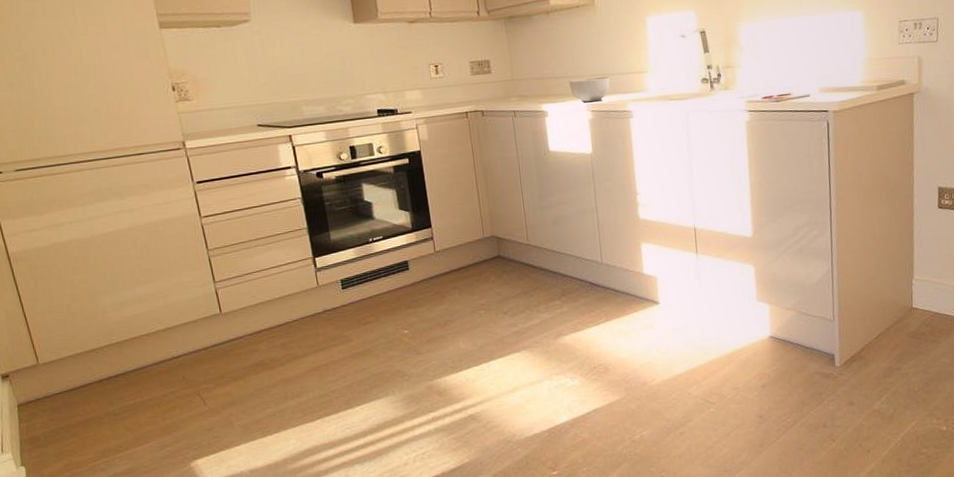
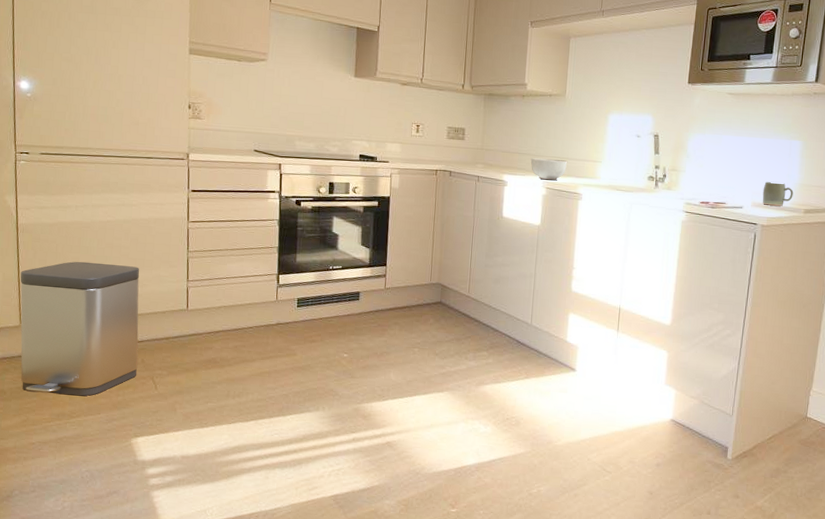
pedal bin: none [24,277,180,433] -> present [20,261,140,396]
mug: none [828,61,863,89] -> present [762,182,794,206]

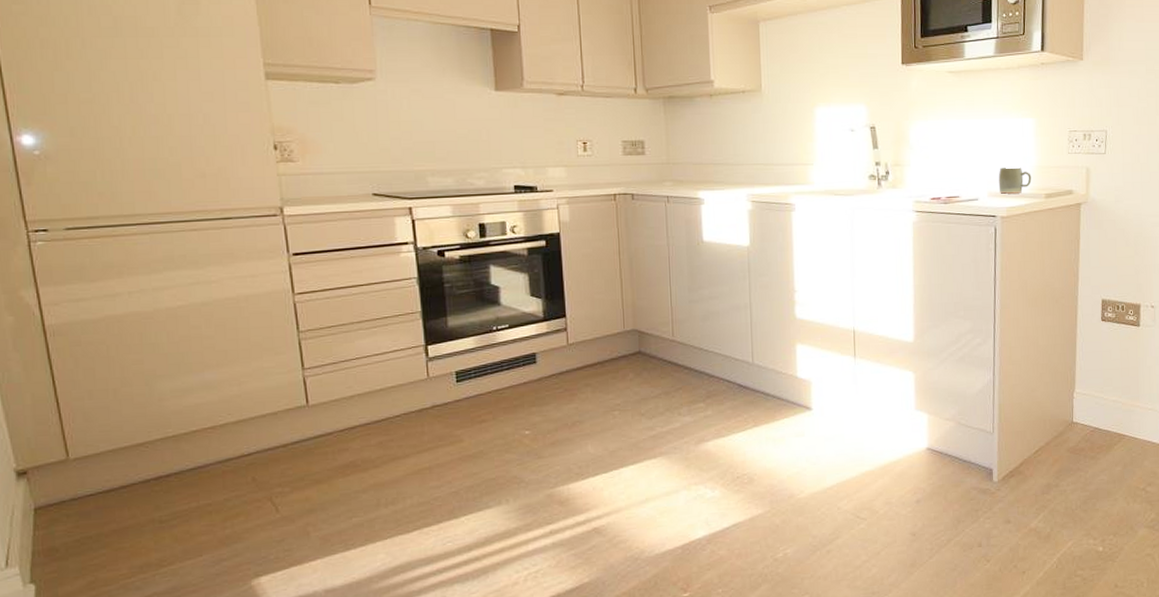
pedal bin: present [20,261,140,396] -> none [58,360,248,543]
bowl: present [530,158,568,181] -> none [729,167,774,192]

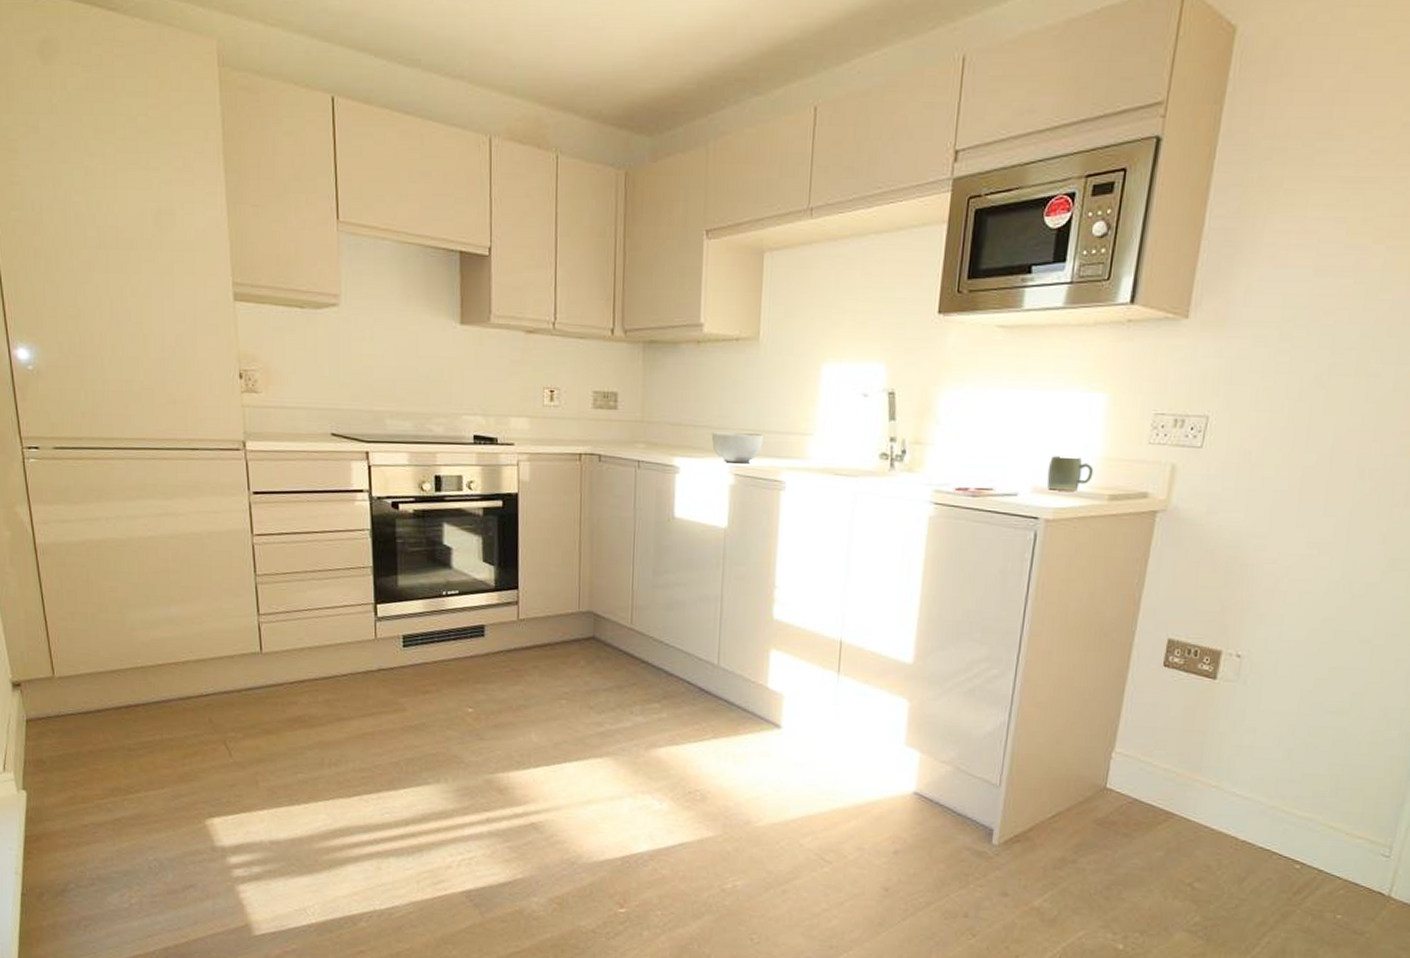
bowl: none [729,167,774,192] -> present [711,432,765,464]

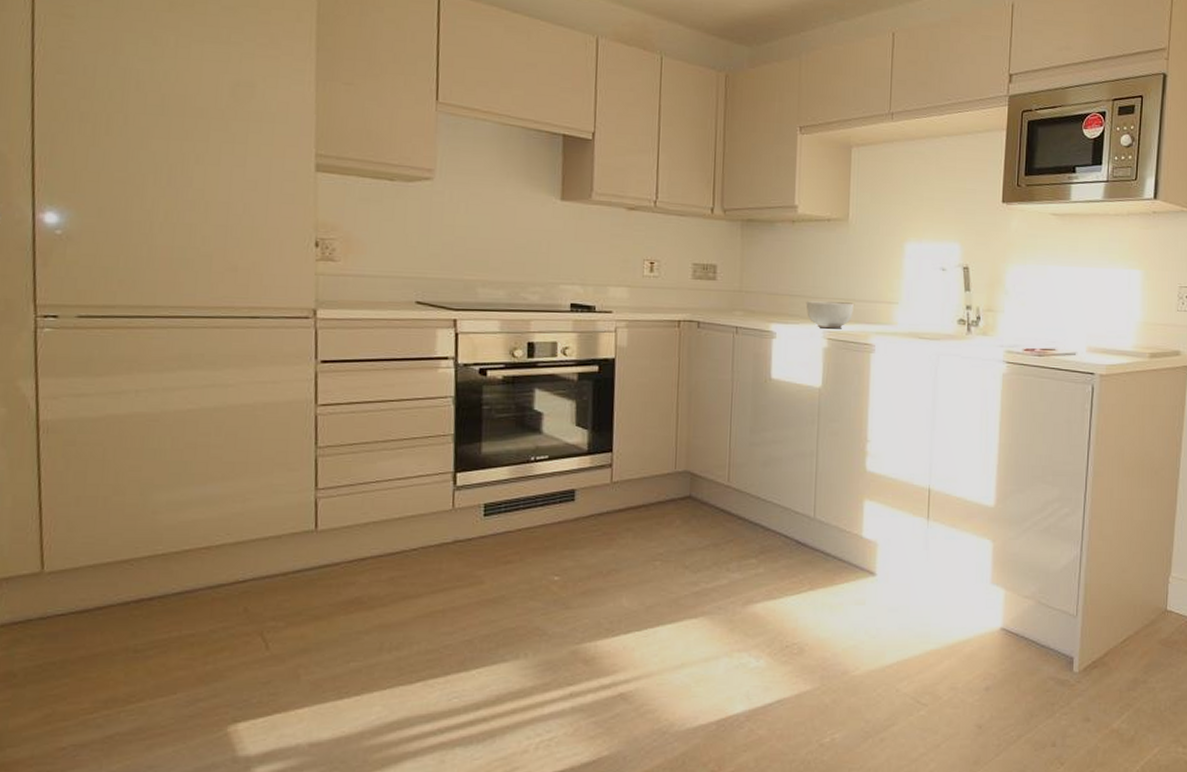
mug: present [1046,456,1094,491] -> none [1099,321,1136,351]

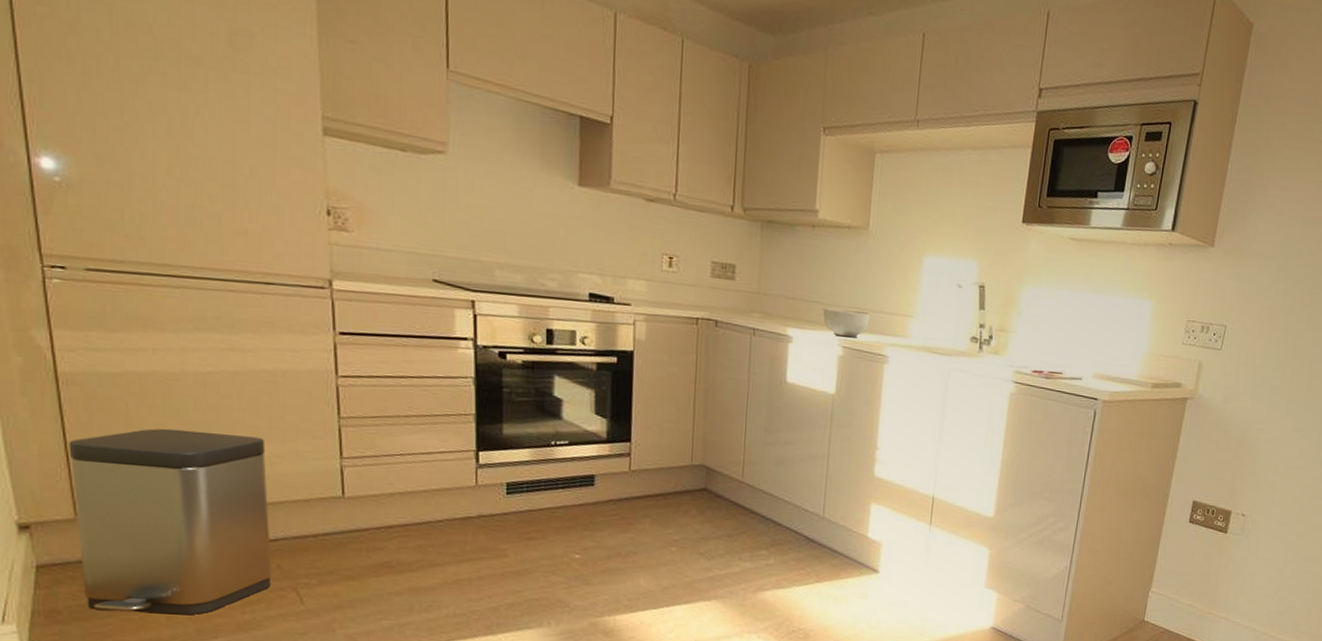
pedal bin: none [42,470,240,670] -> present [68,428,272,615]

